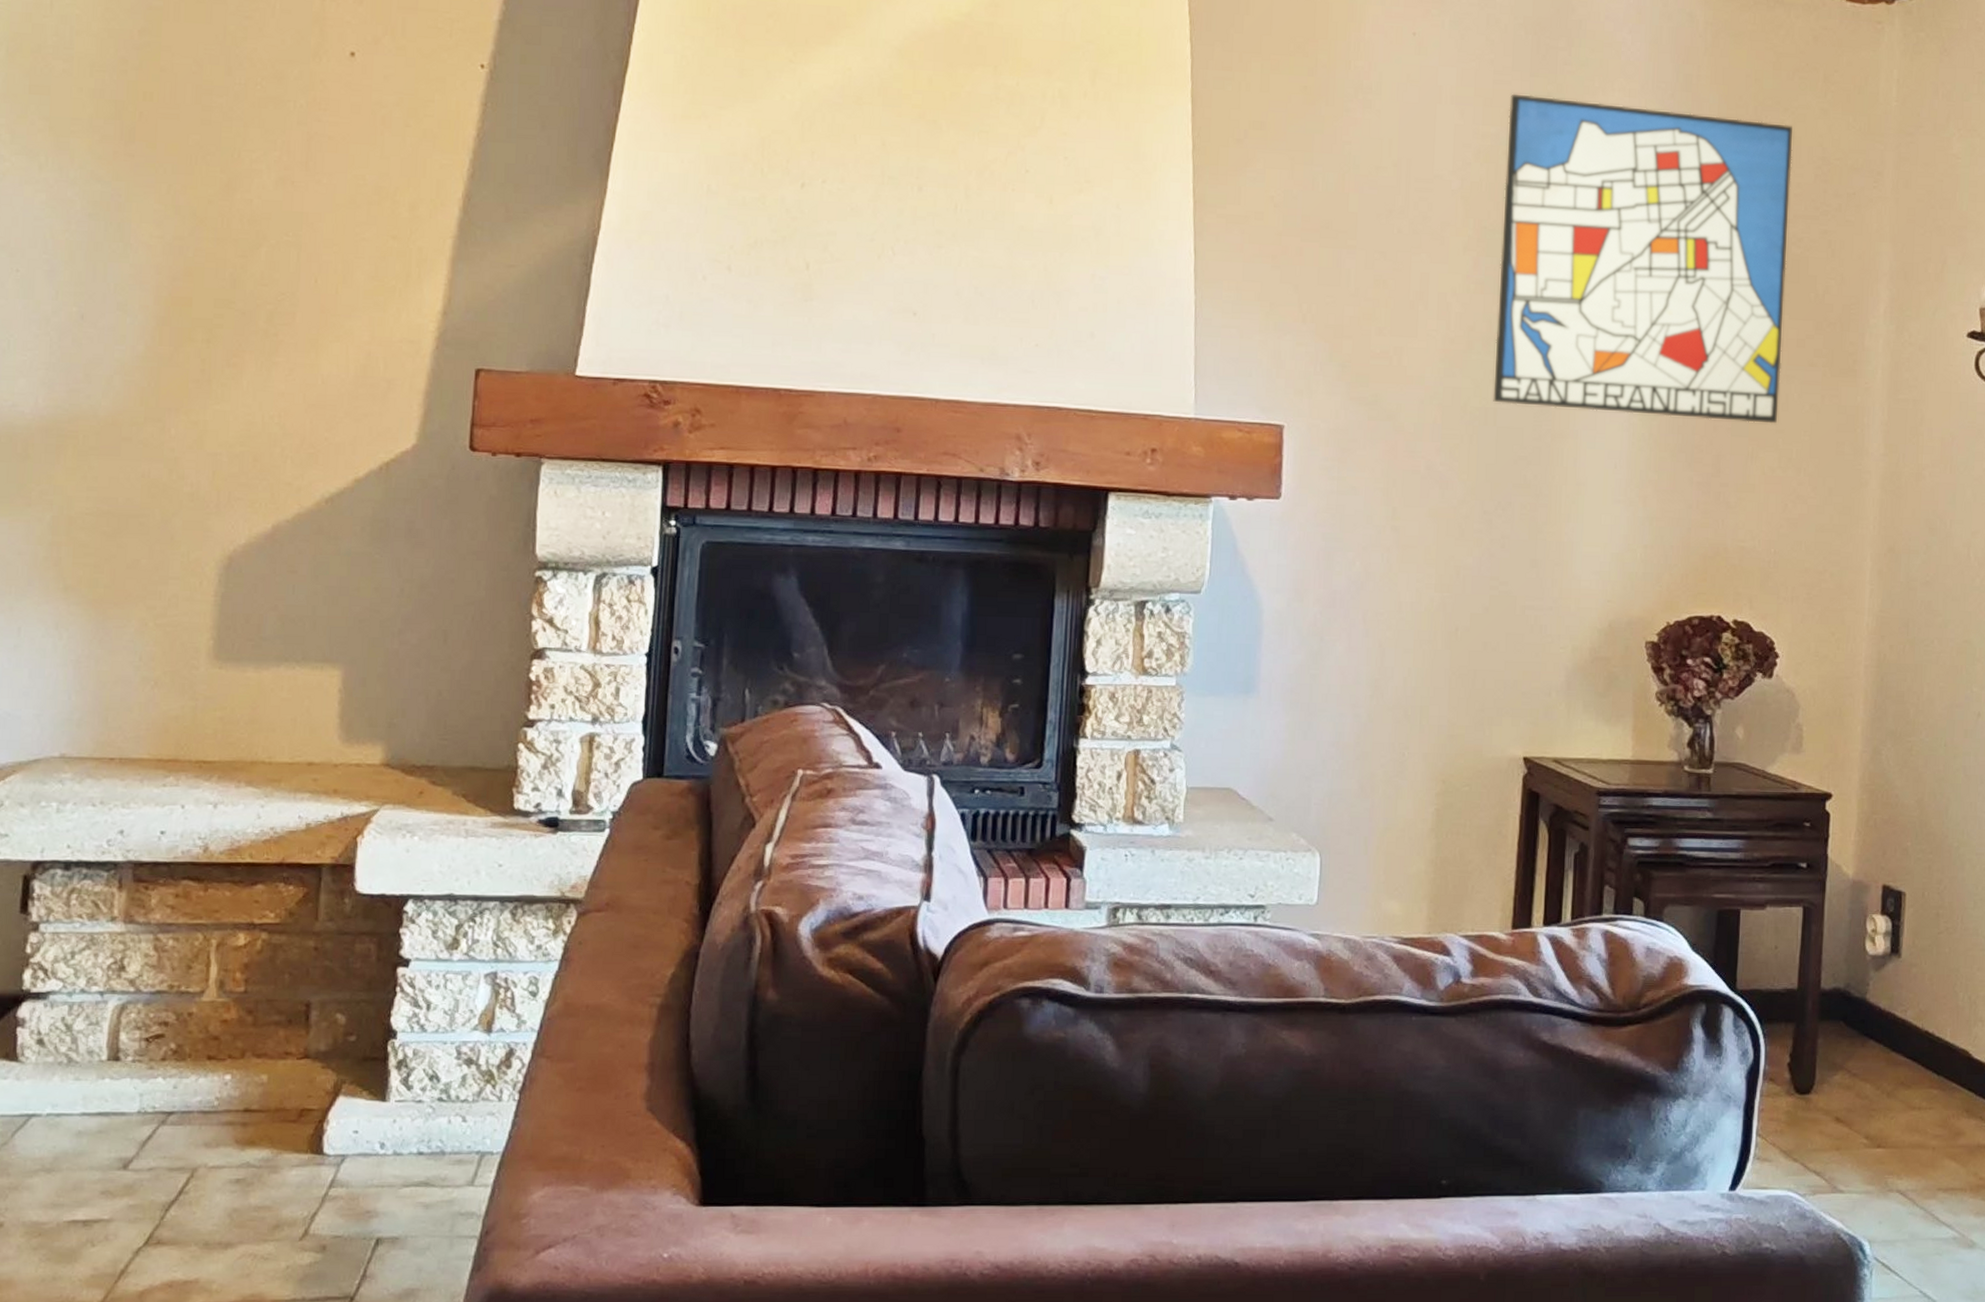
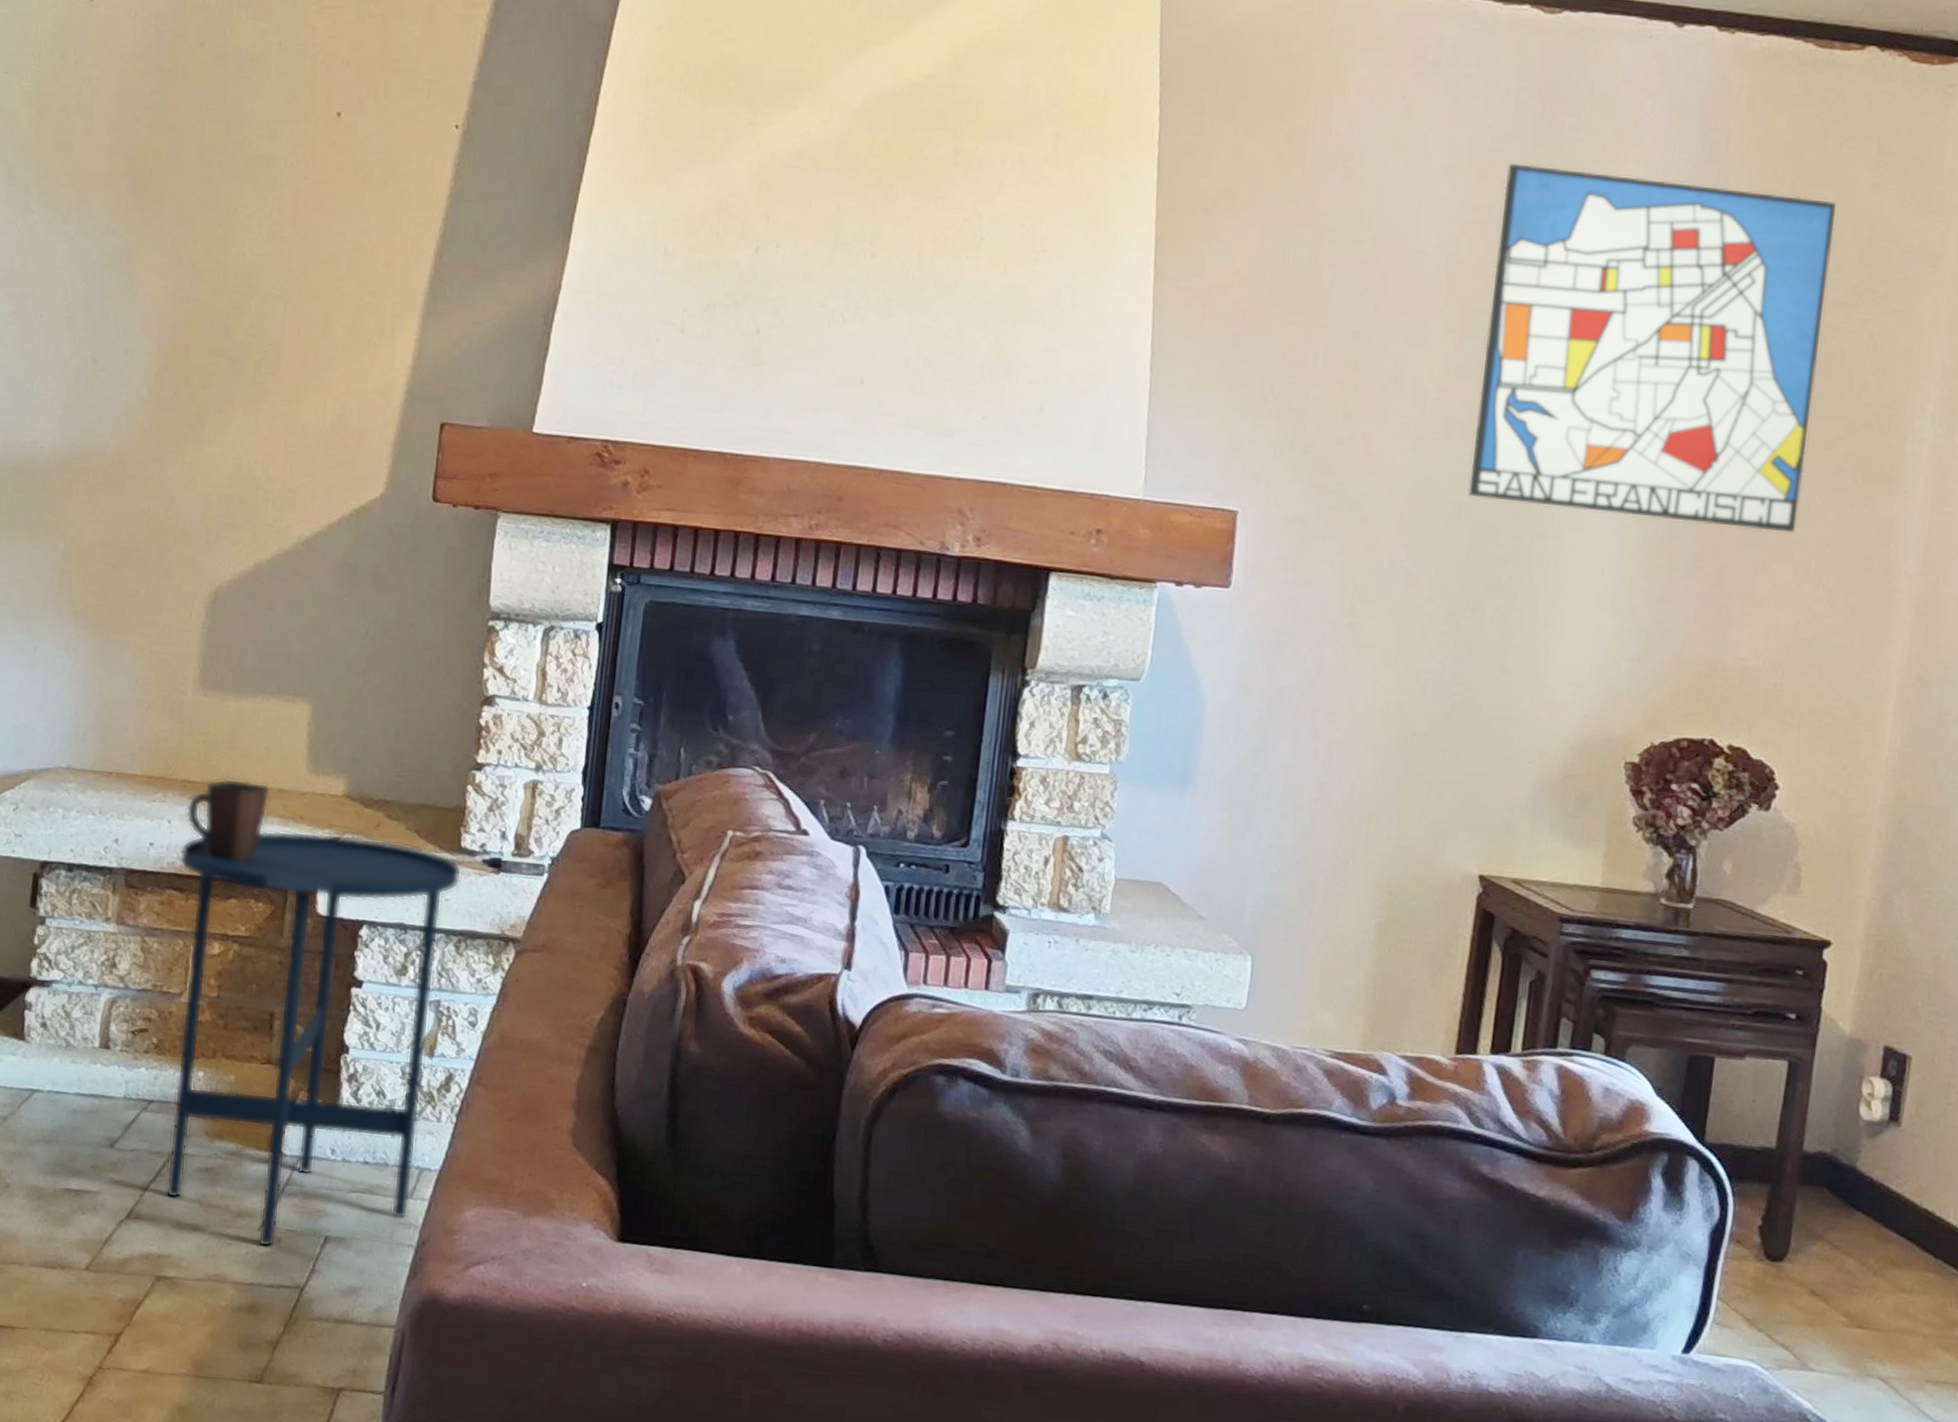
side table: none [191,805,516,1258] -> present [166,830,462,1247]
mug: none [202,755,299,844] -> present [186,778,271,862]

